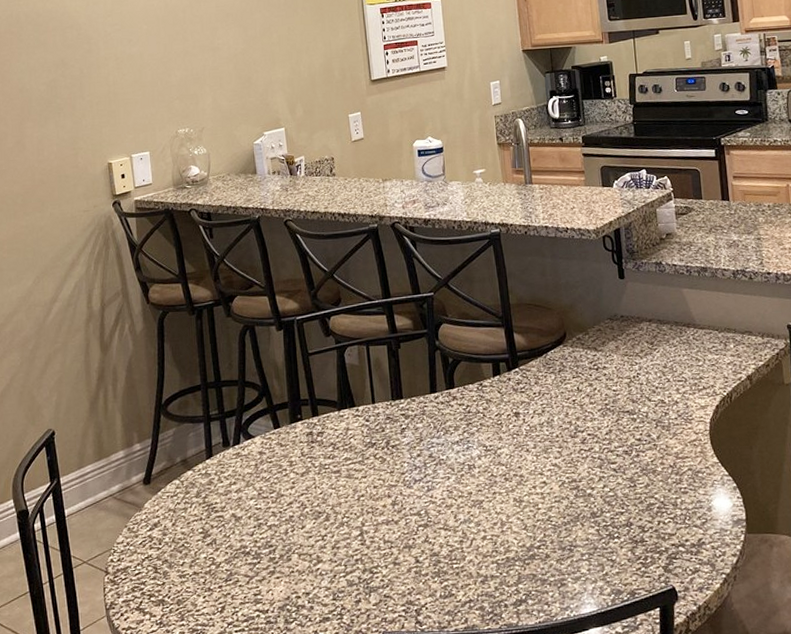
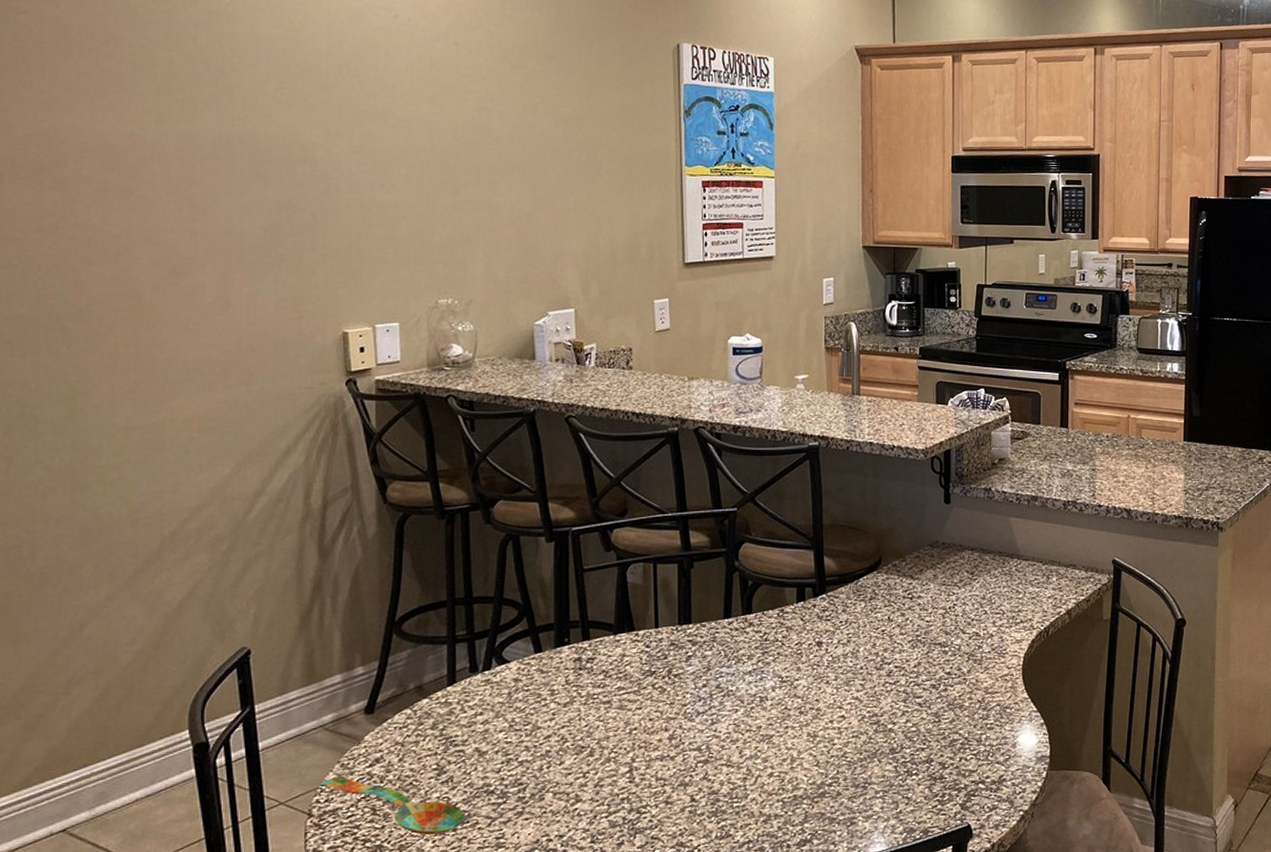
spoon: none [113,538,228,592] -> present [320,775,466,836]

